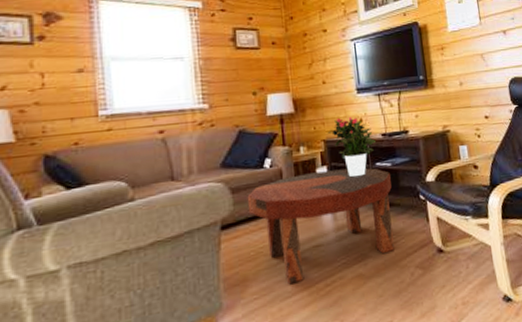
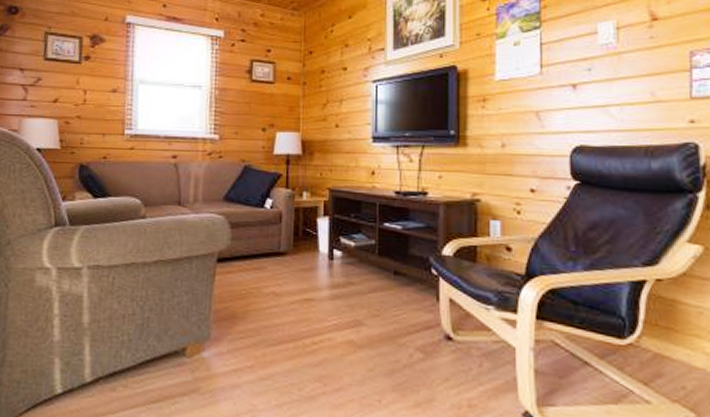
coffee table: present [247,168,394,285] -> none [244,221,399,333]
potted flower: present [327,117,377,177] -> none [334,167,388,235]

